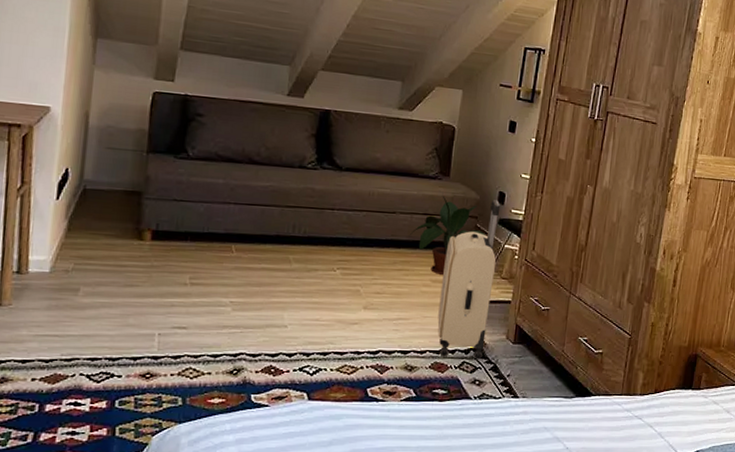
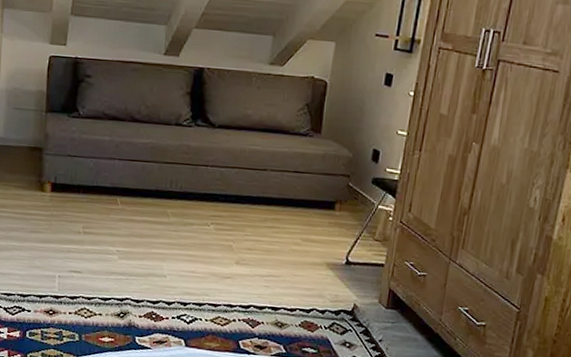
potted plant: present [410,195,486,275] -> none [281,153,359,234]
suitcase: present [437,200,501,360] -> none [307,158,375,322]

